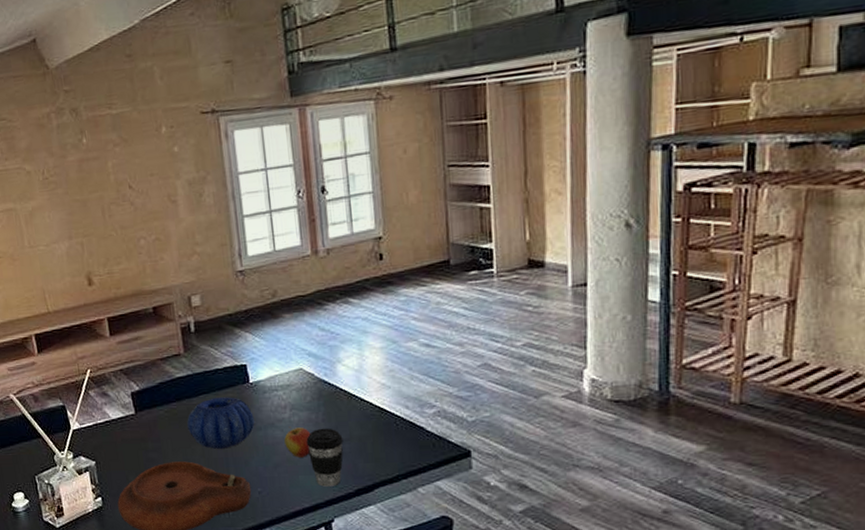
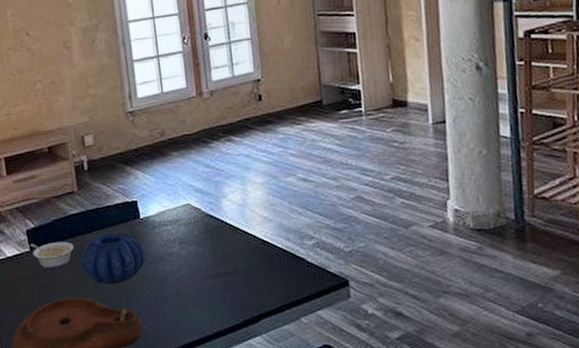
legume: none [135,405,181,432] -> present [30,241,74,269]
apple: present [284,427,311,458] -> none [173,260,199,291]
coffee cup: present [306,428,343,487] -> none [194,261,230,319]

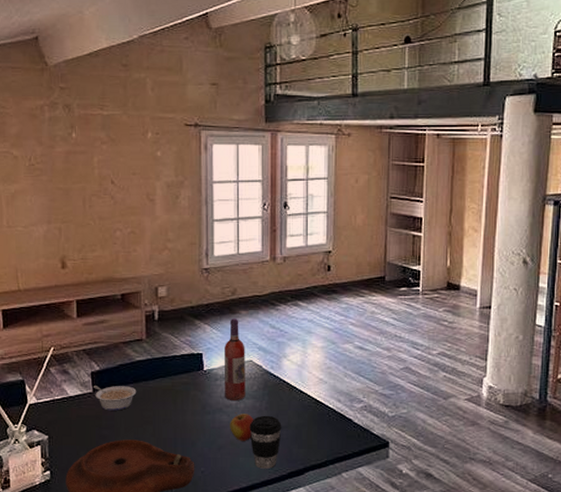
decorative bowl: present [80,232,145,284] -> none [142,382,204,429]
wine bottle: none [159,161,187,248] -> present [225,318,245,400]
apple: none [173,260,199,291] -> present [230,412,254,441]
coffee cup: none [194,261,230,319] -> present [249,415,282,469]

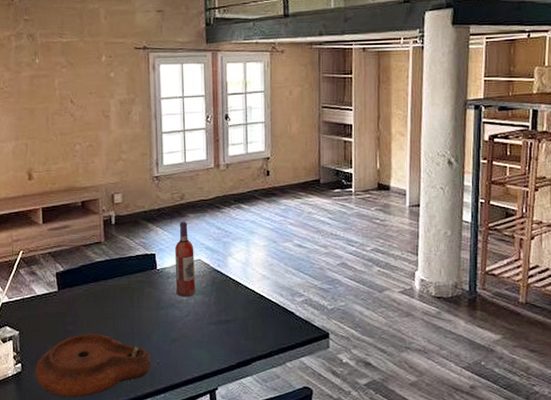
legume: present [94,386,137,411] -> none [59,285,97,308]
apple: present [230,412,254,441] -> none [182,307,204,334]
coffee cup: present [249,415,282,469] -> none [199,310,230,359]

